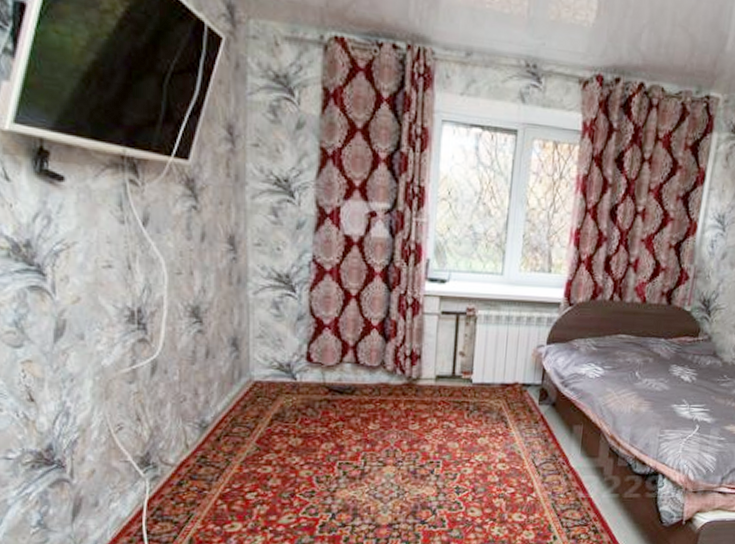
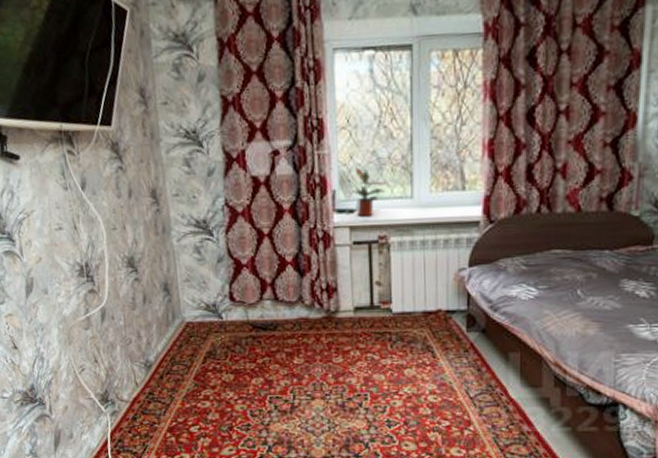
potted plant: none [442,239,479,288] -> present [347,167,386,216]

